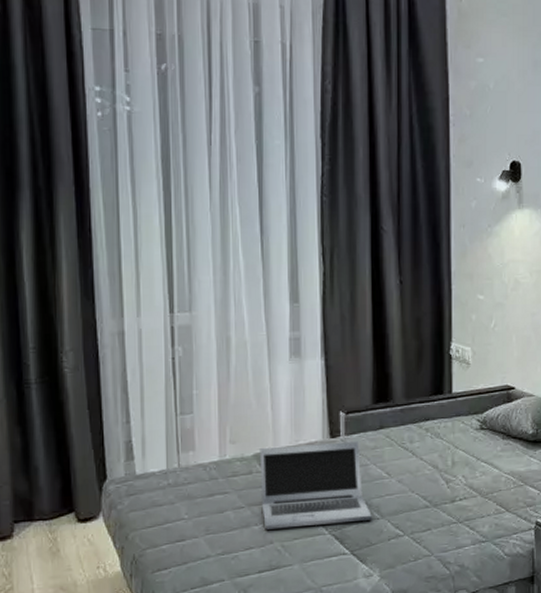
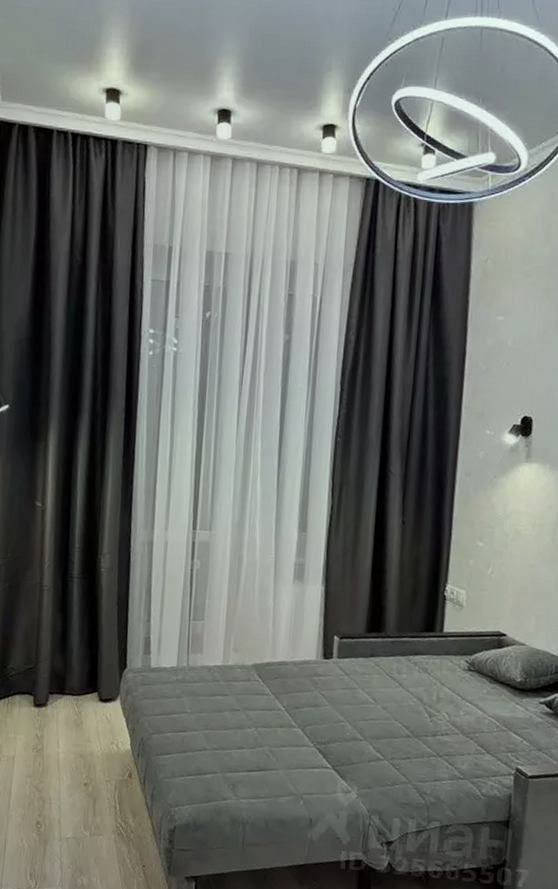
laptop: present [259,441,372,530] -> none [255,659,355,740]

